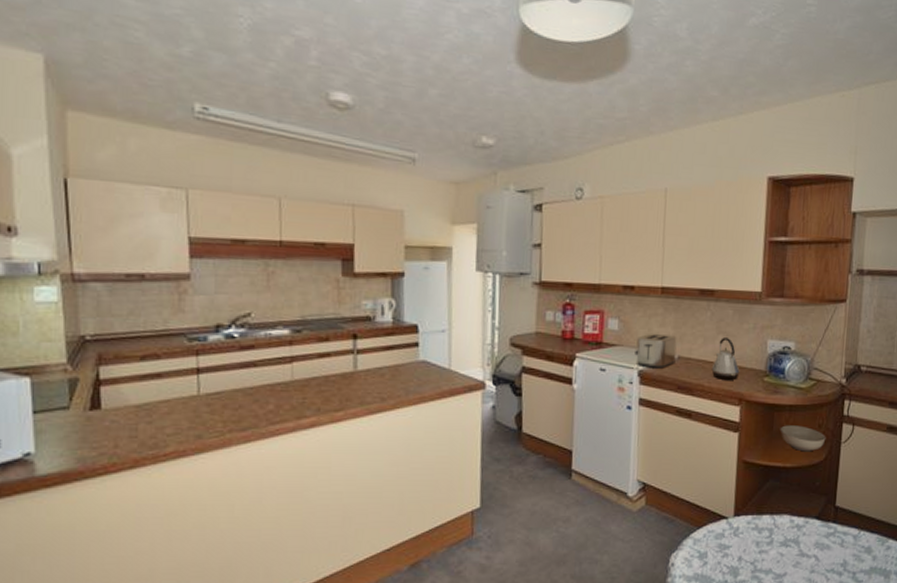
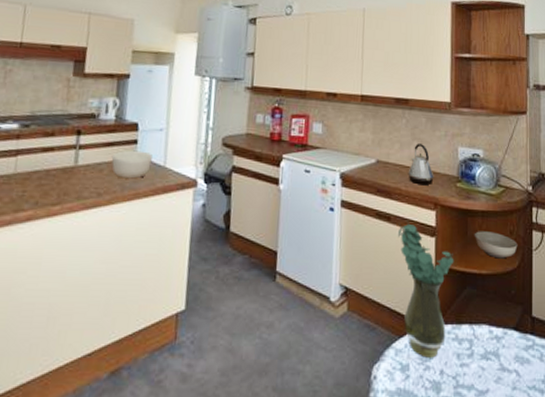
bowl: none [392,353,436,383] -> present [111,150,152,179]
toaster: present [635,333,677,370] -> none [337,137,376,173]
vase: none [698,416,758,546] -> present [397,220,455,358]

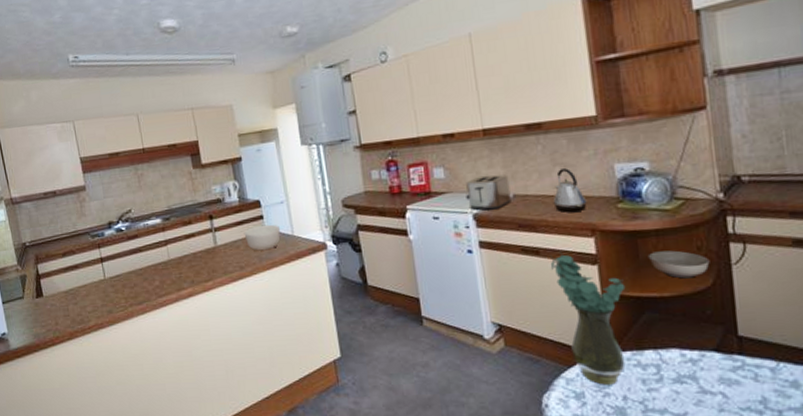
toaster: none [337,137,376,173] -> present [466,175,511,211]

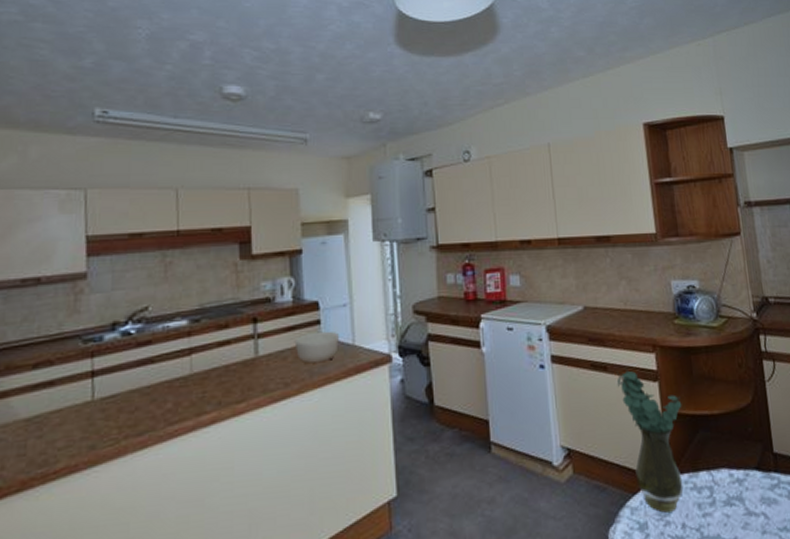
toaster: present [466,175,511,211] -> none [540,285,582,323]
kettle: present [553,168,587,213] -> none [619,282,649,328]
bowl: present [647,250,710,279] -> none [699,367,749,396]

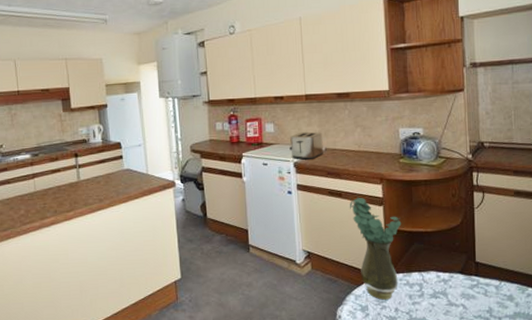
bowl: present [294,331,339,364] -> none [104,163,137,186]
toaster: none [540,285,582,323] -> present [289,131,323,160]

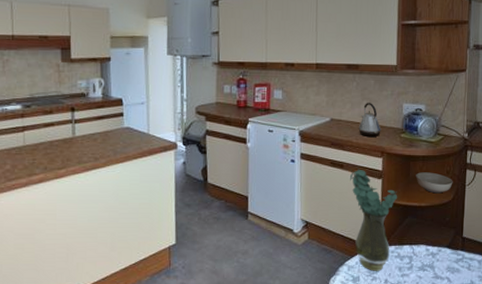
toaster: present [289,131,323,160] -> none [296,100,330,130]
kettle: none [354,130,378,165] -> present [358,103,381,138]
bowl: none [418,196,460,218] -> present [415,172,453,194]

